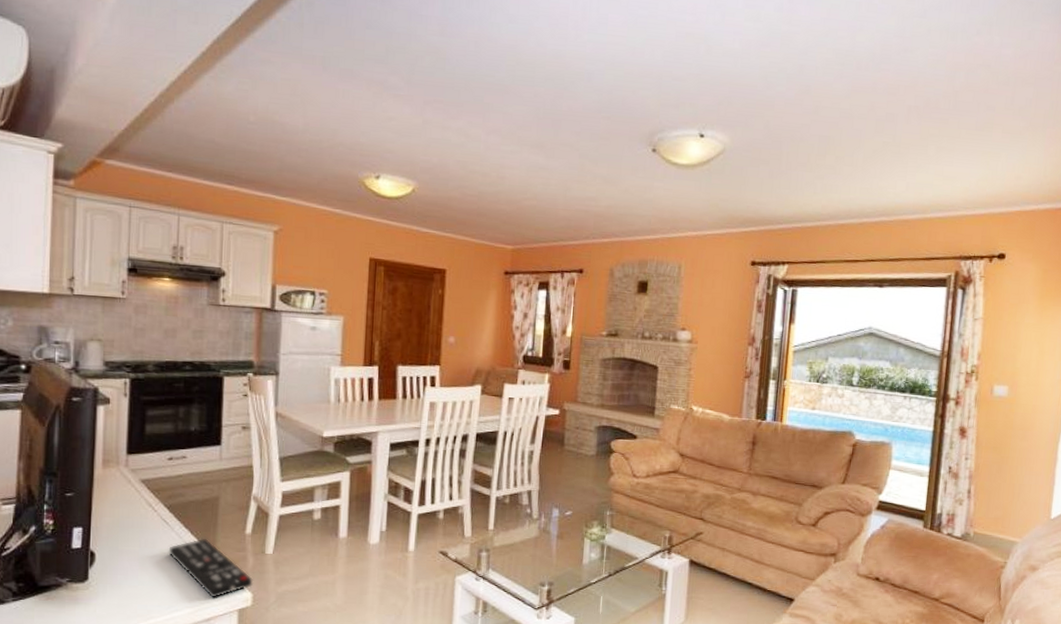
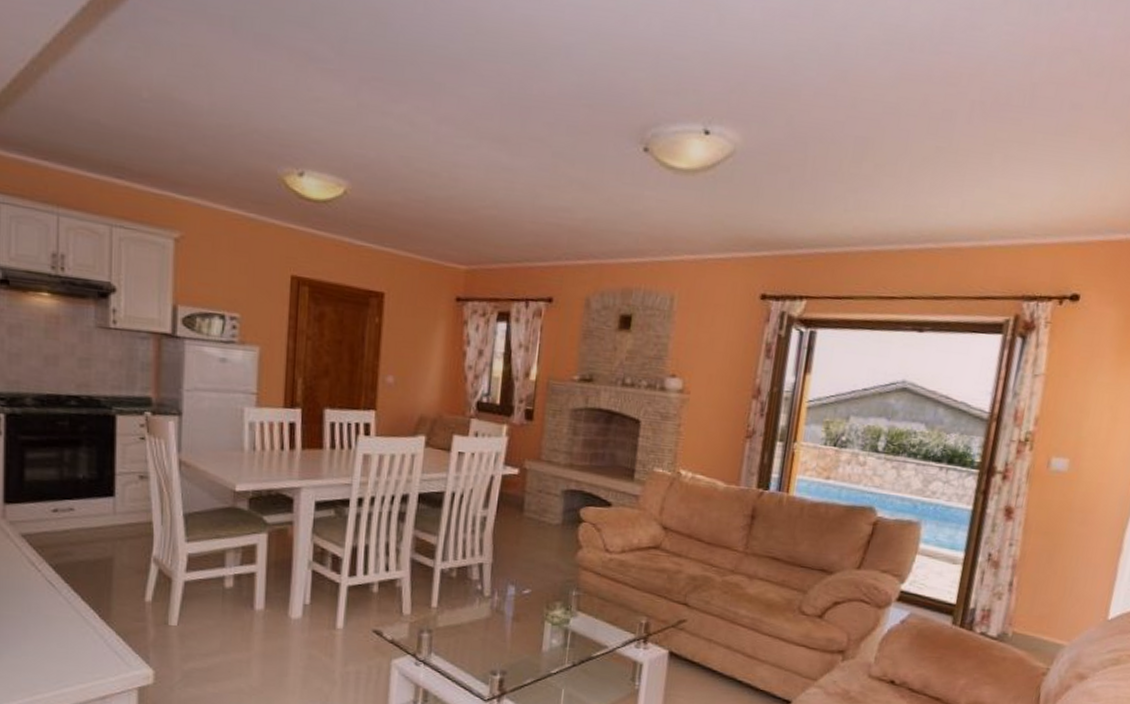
remote control: present [168,538,253,598] -> none [55,604,154,674]

